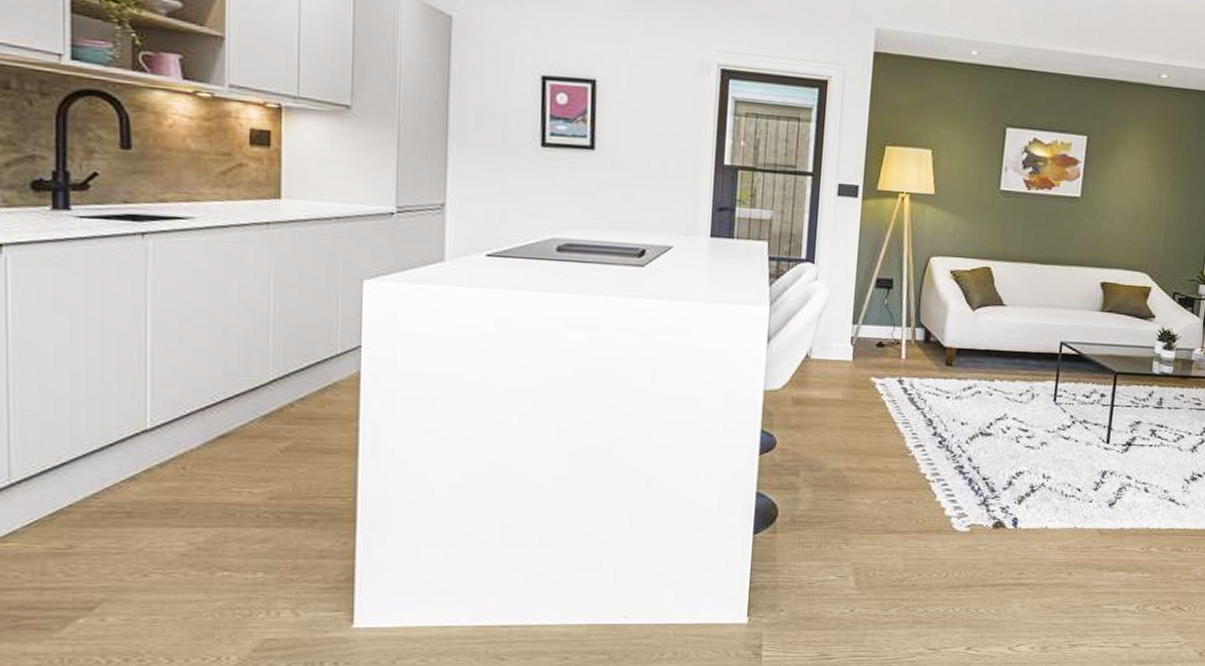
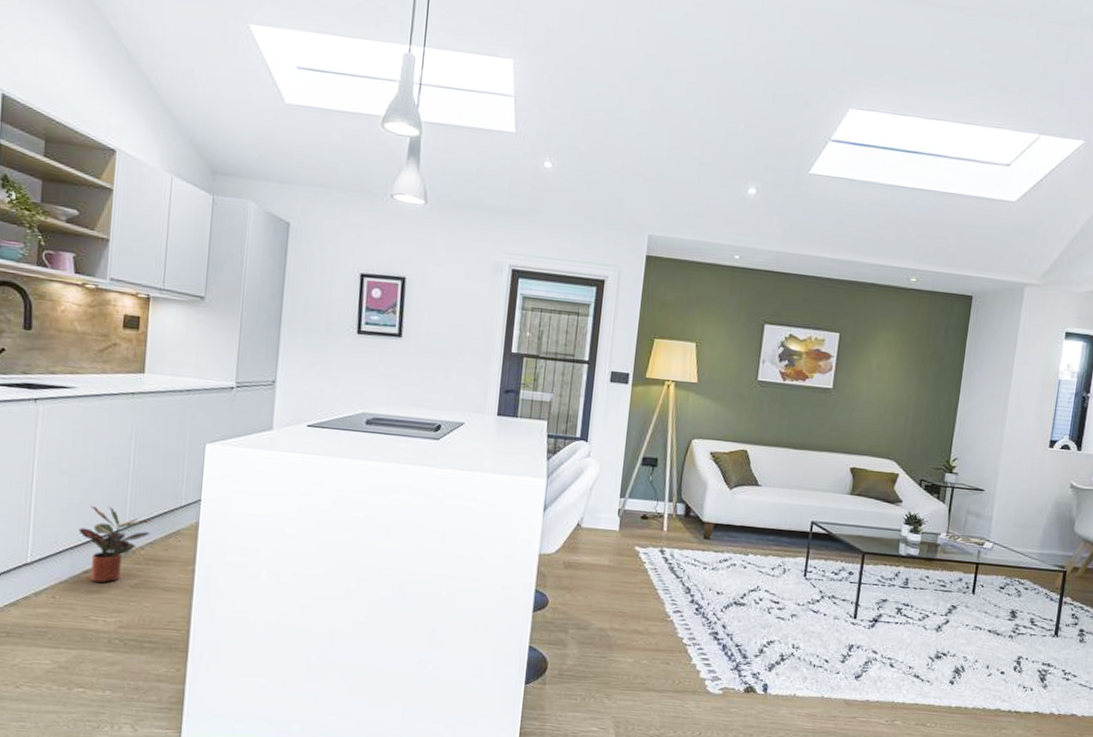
potted plant: none [210,357,304,449] -> present [78,505,154,584]

